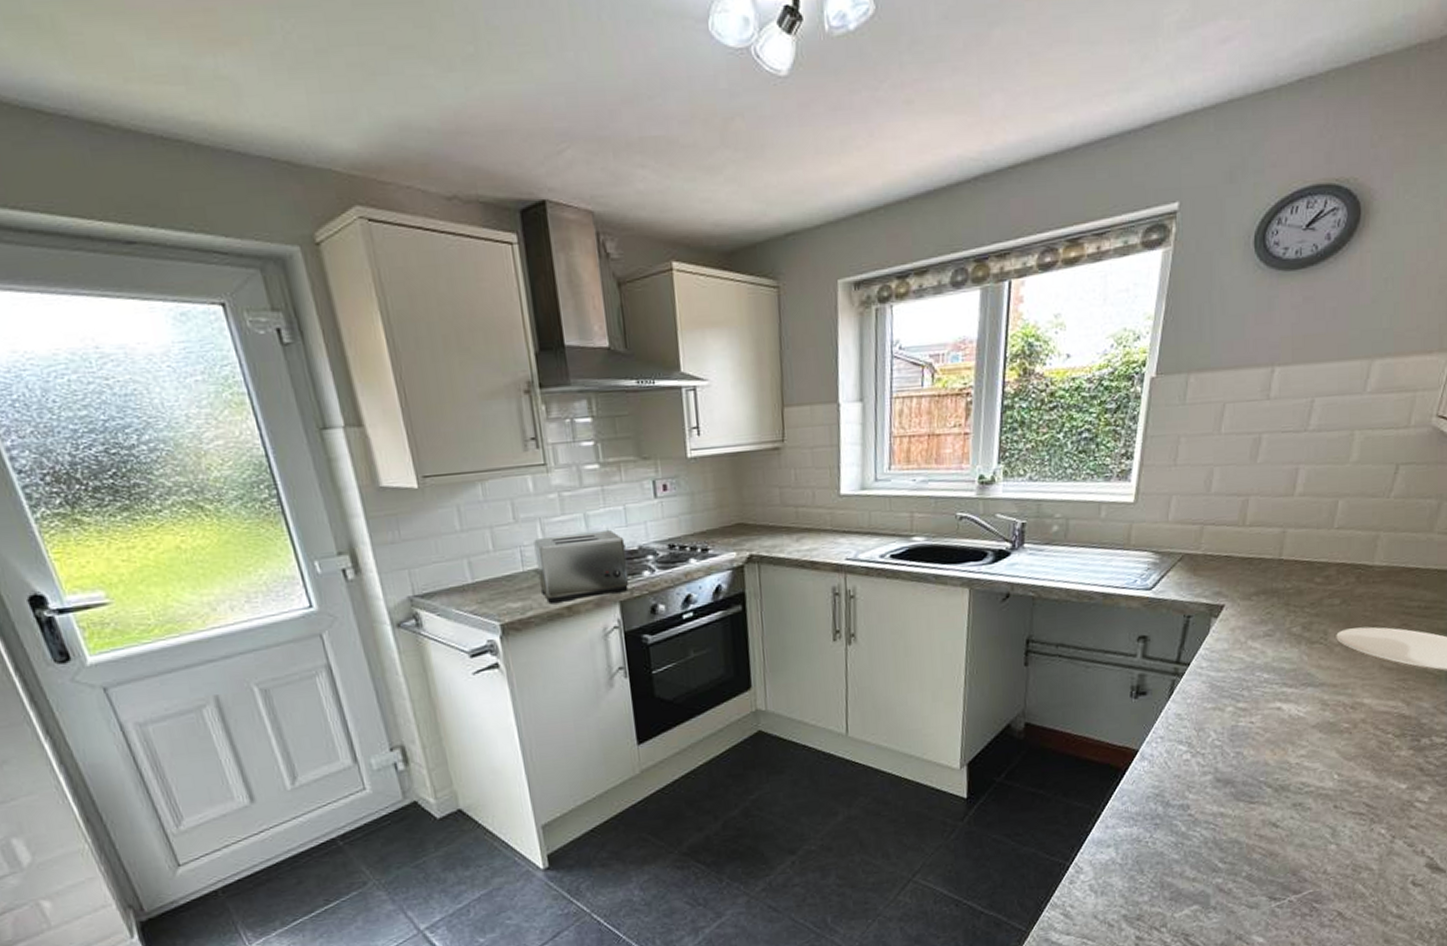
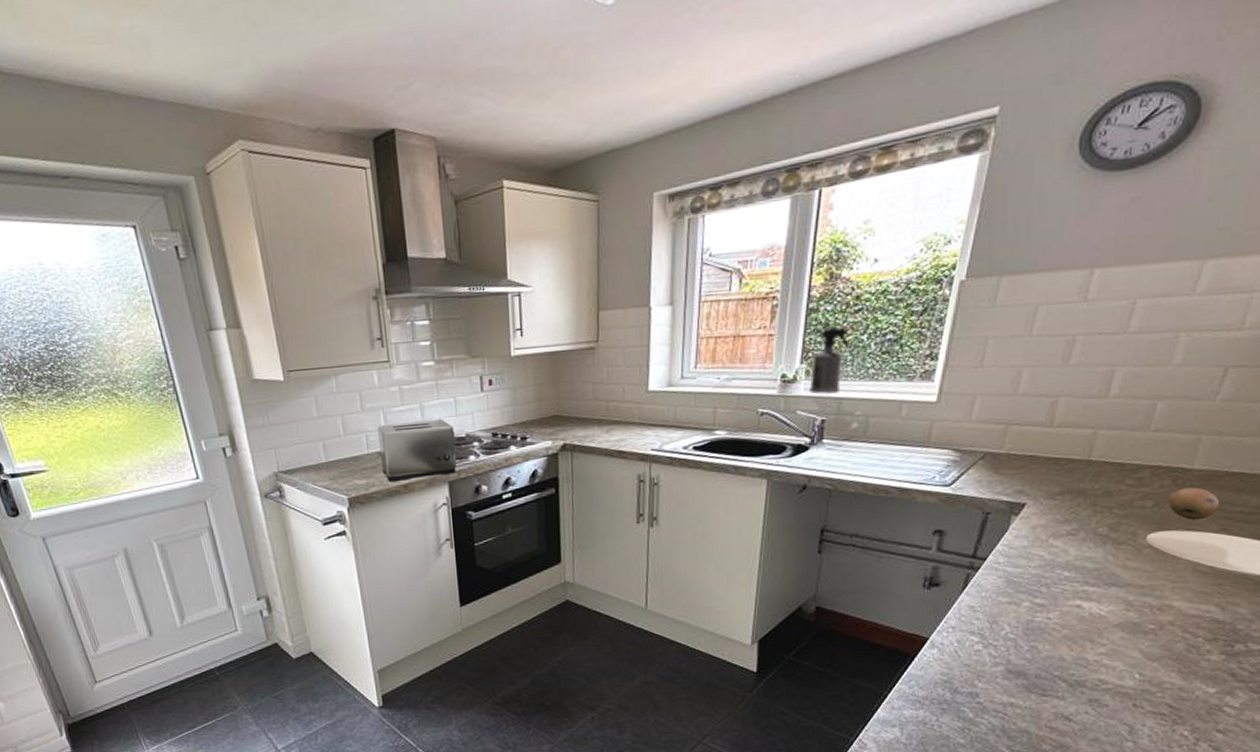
spray bottle: none [1008,425,1046,497] -> present [809,327,849,395]
fruit: none [1353,583,1400,617] -> present [1167,487,1220,521]

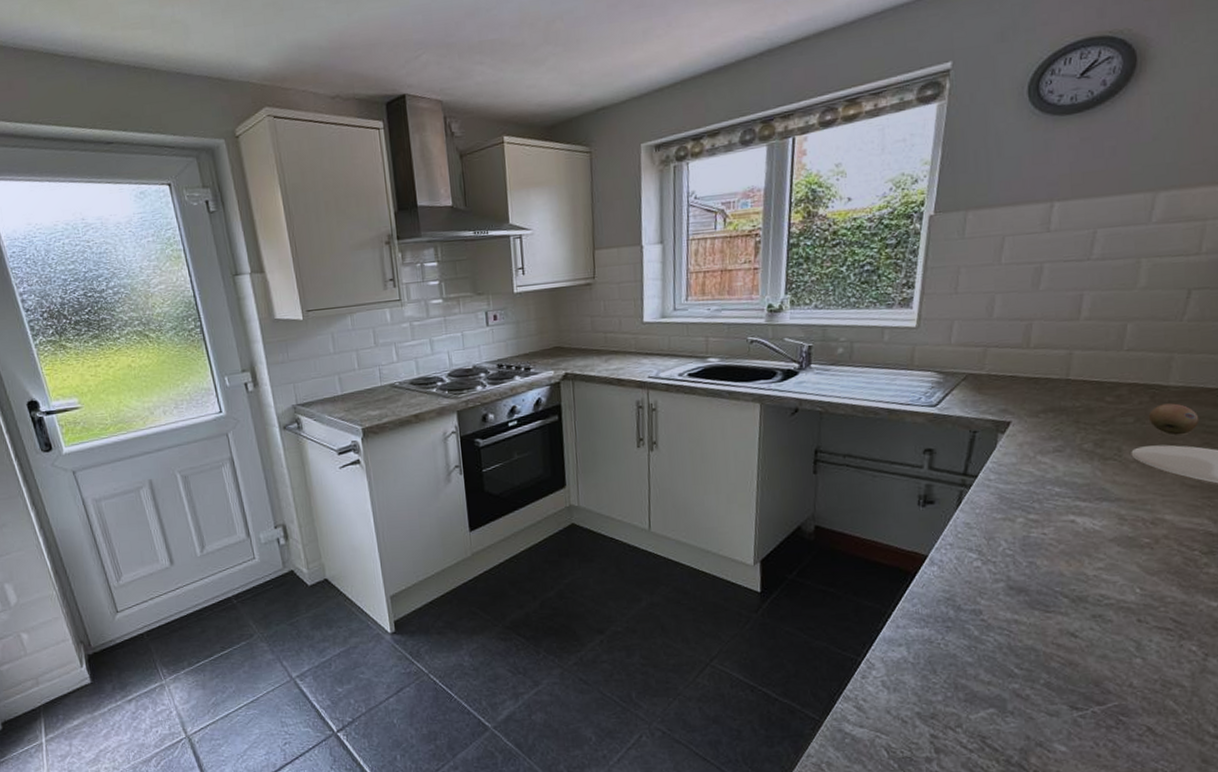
toaster: present [377,419,457,481] -> none [390,353,465,412]
spray bottle: present [809,327,849,395] -> none [795,260,830,323]

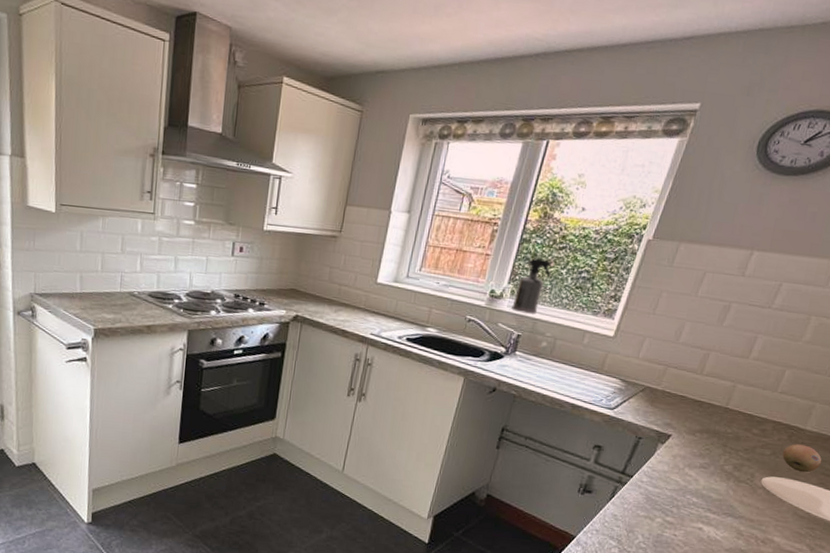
spray bottle: none [795,260,830,323] -> present [511,258,553,316]

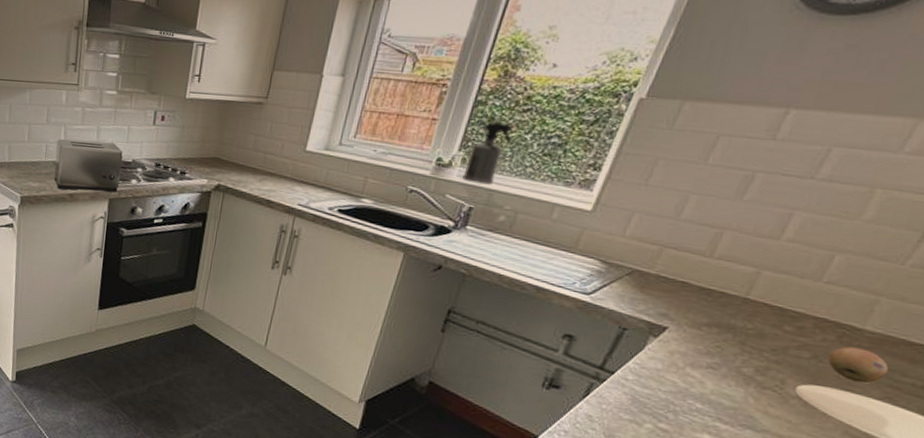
toaster: none [129,269,202,324] -> present [53,139,123,193]

